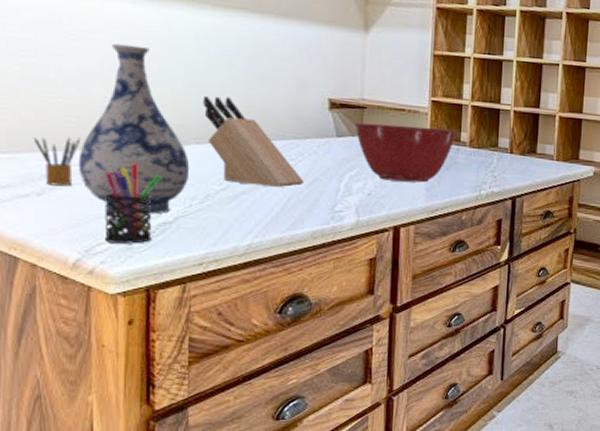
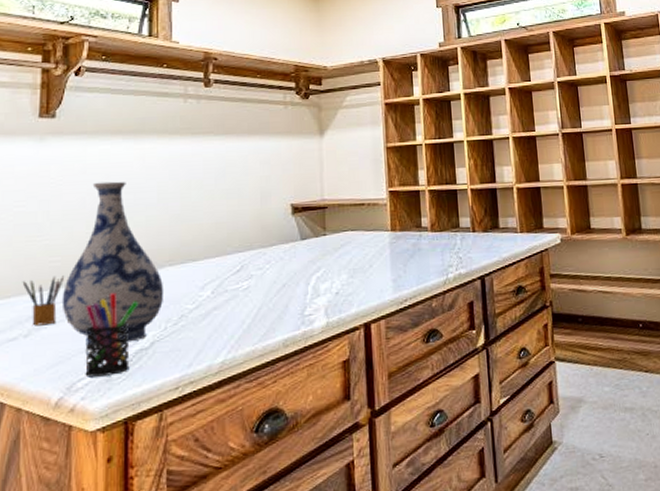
knife block: present [203,96,304,187] -> none [174,216,273,300]
mixing bowl: present [353,122,457,183] -> none [316,216,417,277]

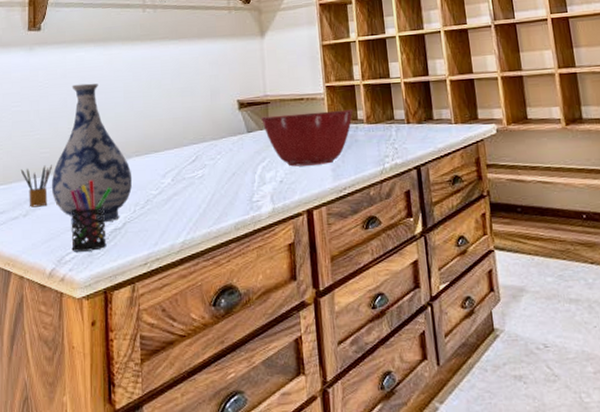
mixing bowl: none [316,216,417,277] -> present [260,109,353,167]

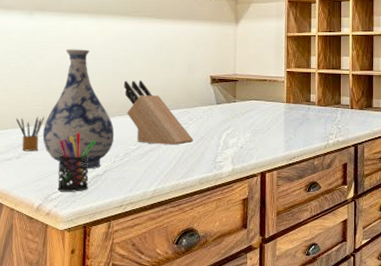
knife block: none [139,112,224,186] -> present [123,80,193,145]
mixing bowl: present [260,109,353,167] -> none [229,92,308,136]

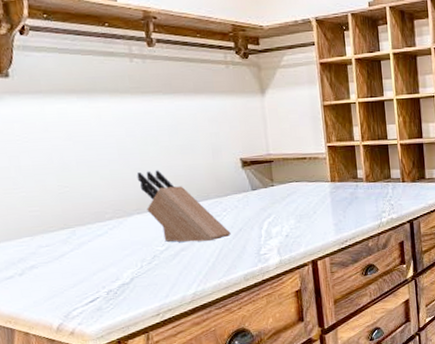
pencil box: present [15,116,44,152] -> none [8,223,46,267]
vase: present [42,49,115,169] -> none [46,138,137,282]
pen holder: present [57,132,96,192] -> none [69,237,116,307]

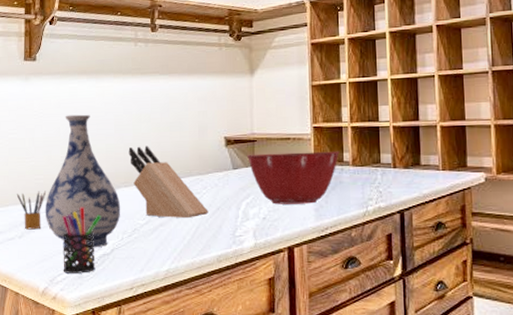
pencil box: none [8,223,46,267] -> present [16,191,46,230]
vase: none [46,138,137,282] -> present [45,114,121,248]
pen holder: none [69,237,116,307] -> present [61,206,102,273]
mixing bowl: none [264,168,354,222] -> present [246,151,340,205]

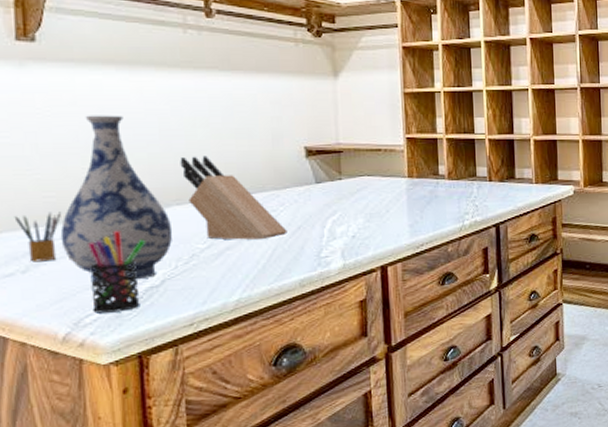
mixing bowl: present [246,151,340,205] -> none [331,164,435,221]

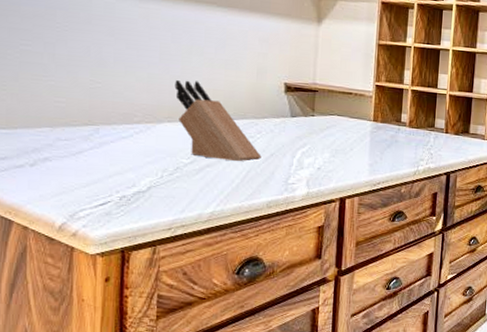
pencil box: present [14,212,61,262] -> none [28,115,68,159]
vase: present [60,115,173,283] -> none [66,33,162,184]
pen holder: present [88,230,146,314] -> none [87,138,138,210]

